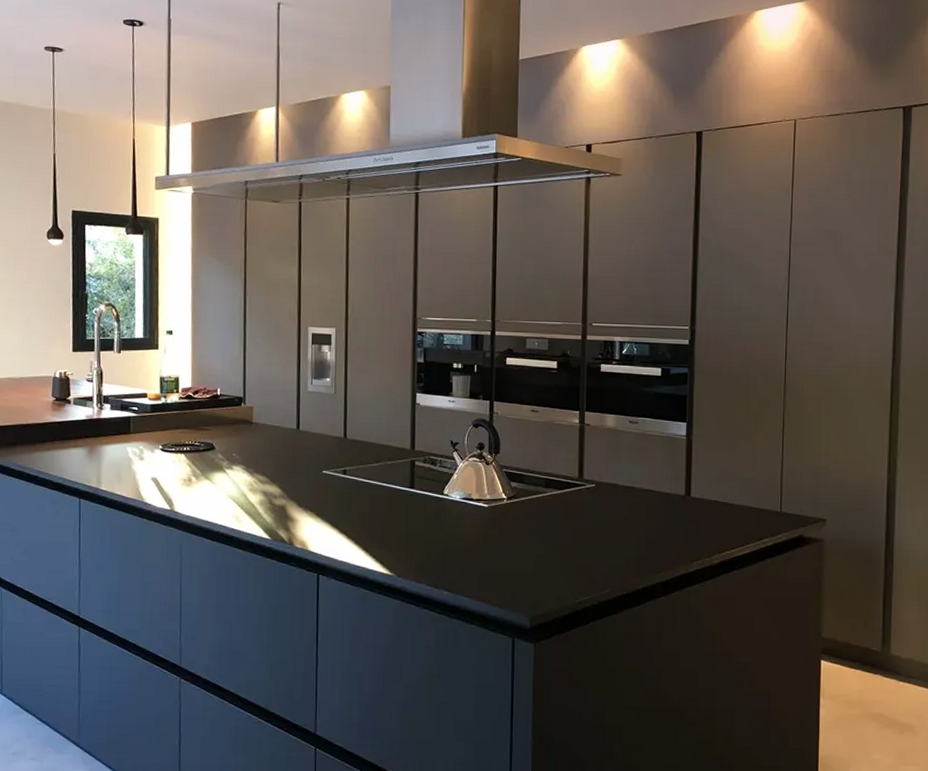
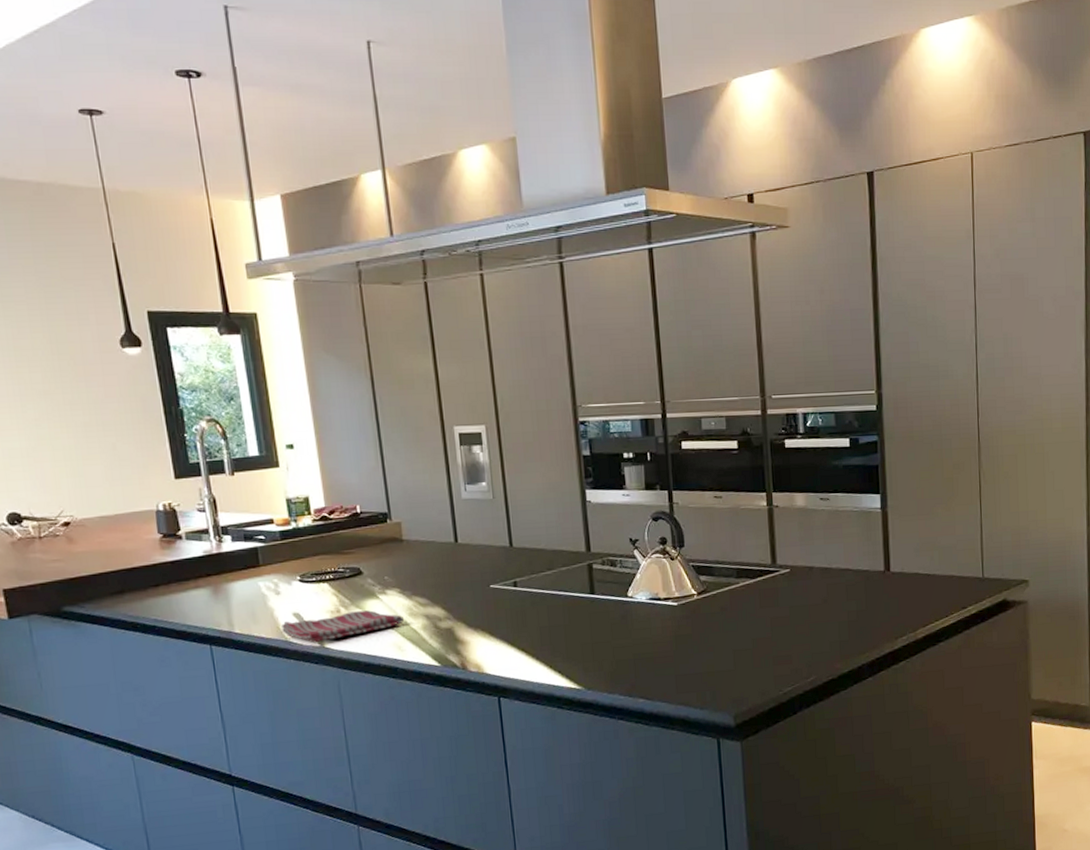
dish towel: none [140,482,244,507] -> present [280,610,404,644]

